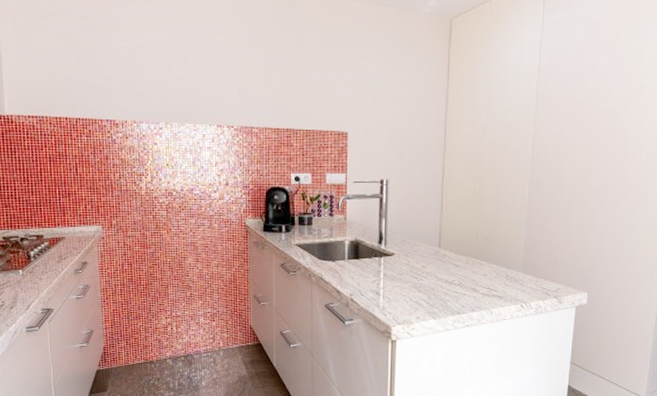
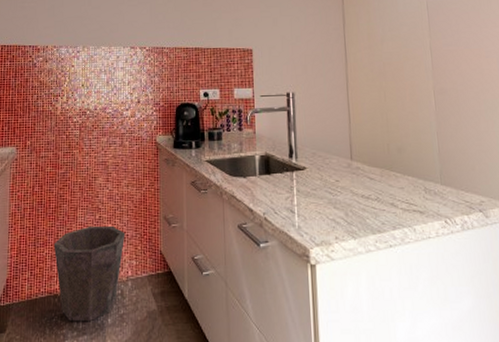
waste bin: none [146,302,217,383] -> present [53,225,126,321]

